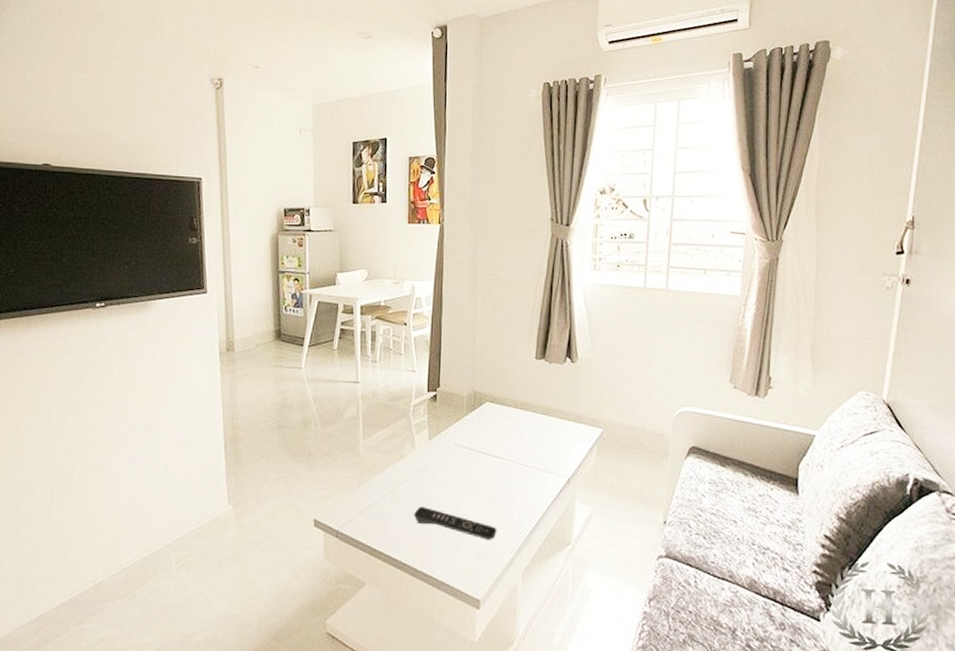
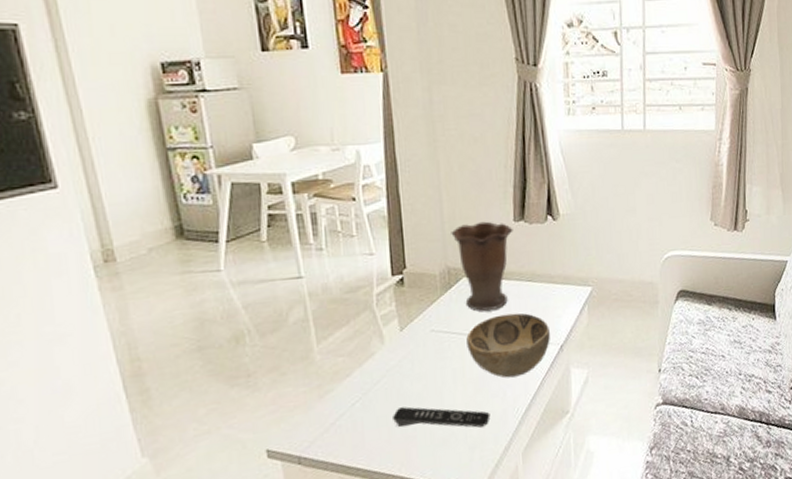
vase: none [480,355,534,435] -> present [451,221,513,312]
decorative bowl: none [483,440,559,500] -> present [466,313,550,378]

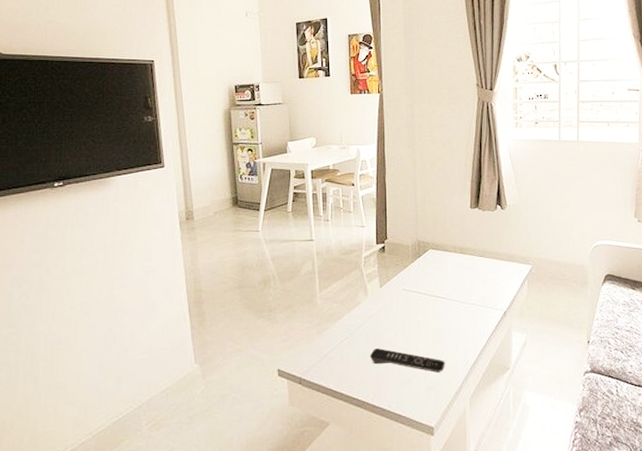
vase: present [451,221,513,312] -> none [422,207,470,277]
decorative bowl: present [466,313,550,378] -> none [429,281,496,334]

